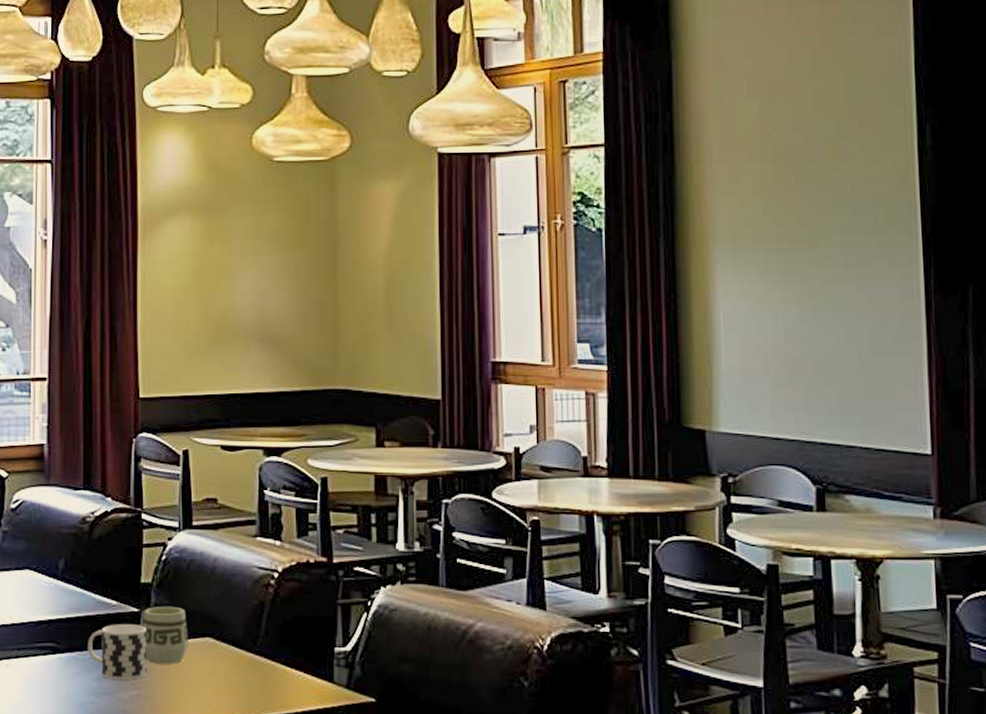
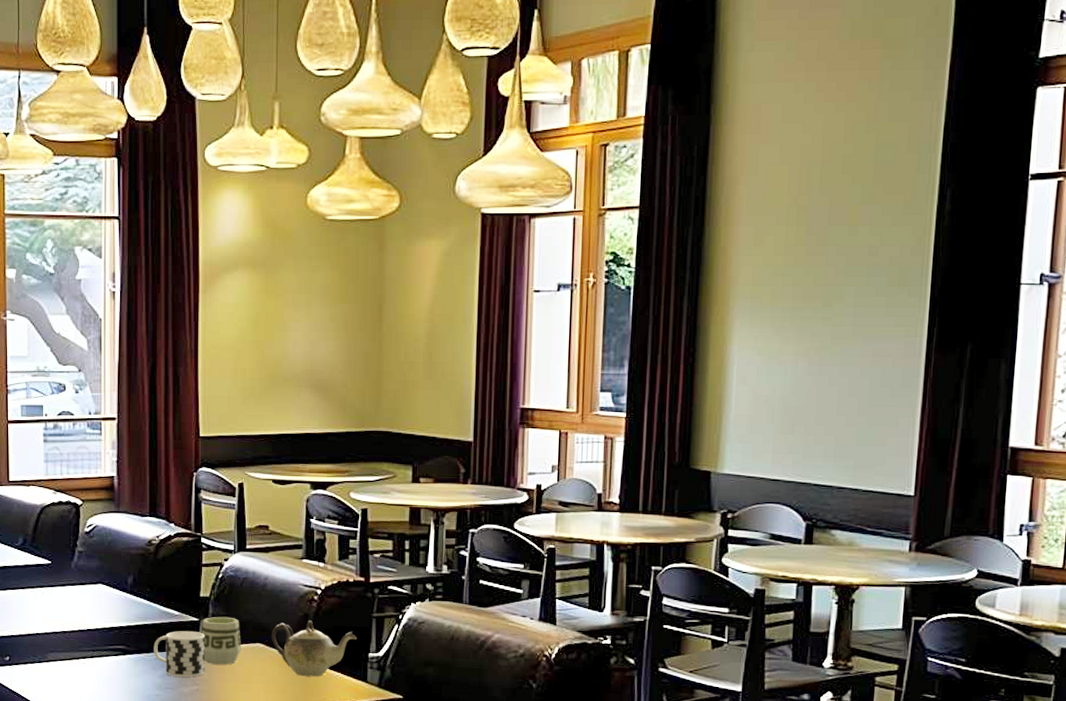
teapot: none [222,609,321,677] -> present [271,620,358,677]

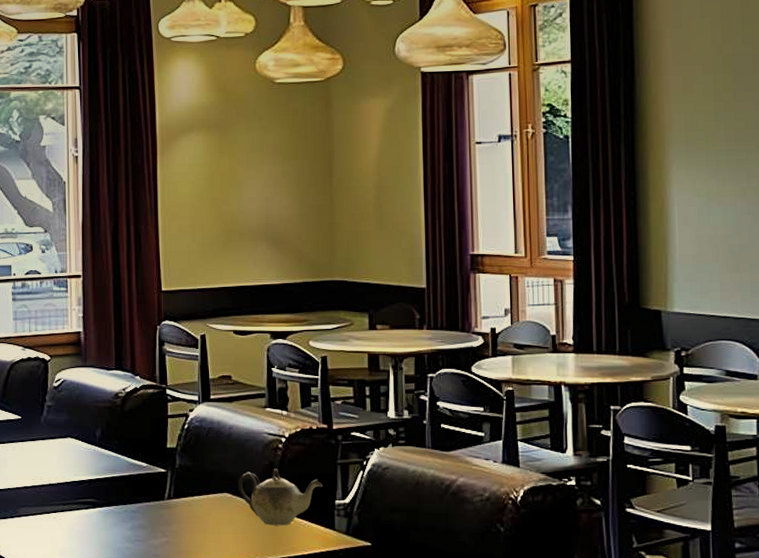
cup: present [154,631,205,677] -> none [123,482,174,529]
cup: present [202,616,242,665] -> none [169,467,210,516]

